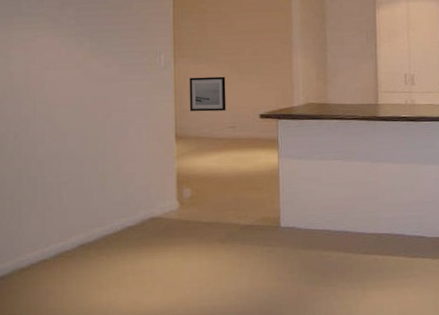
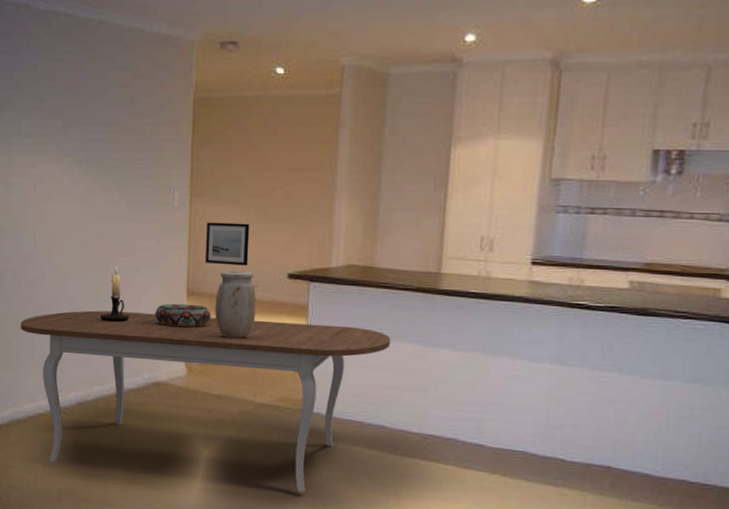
dining table: none [22,152,346,305] -> present [20,310,391,493]
candle holder: none [98,120,126,170] -> present [100,266,130,323]
decorative bowl: none [148,147,198,168] -> present [155,303,211,328]
vase: none [200,115,235,172] -> present [215,270,256,338]

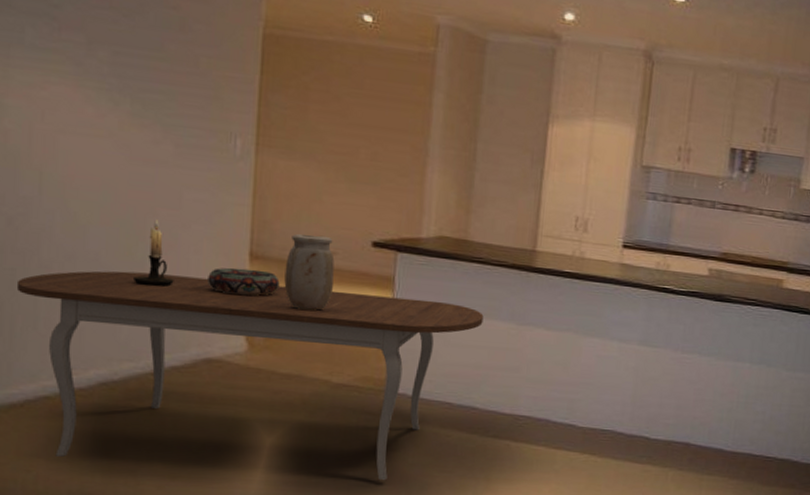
wall art: present [204,222,250,266] -> none [272,177,329,230]

